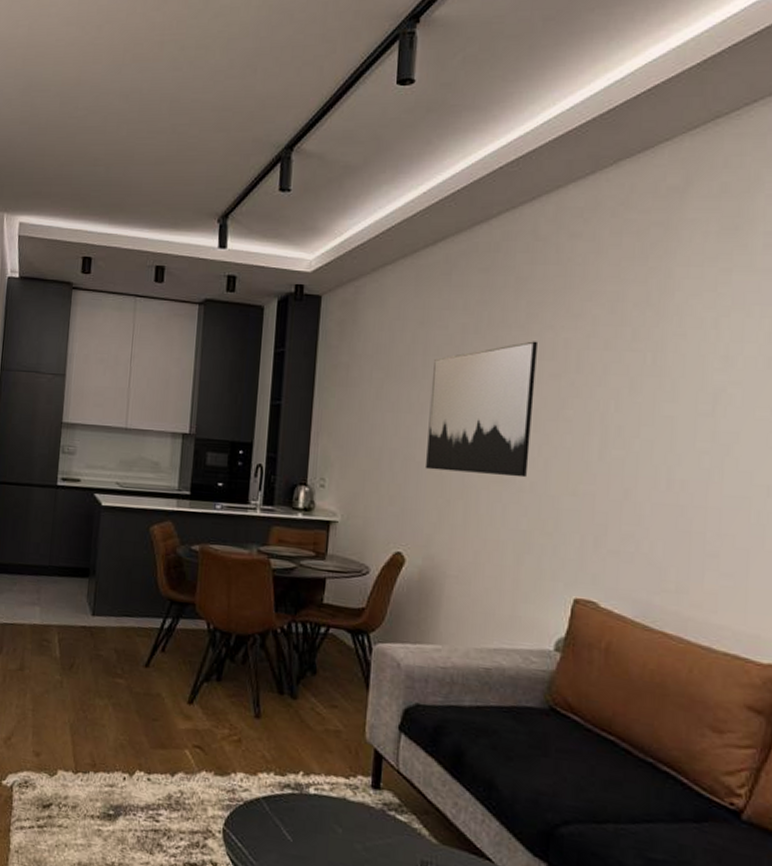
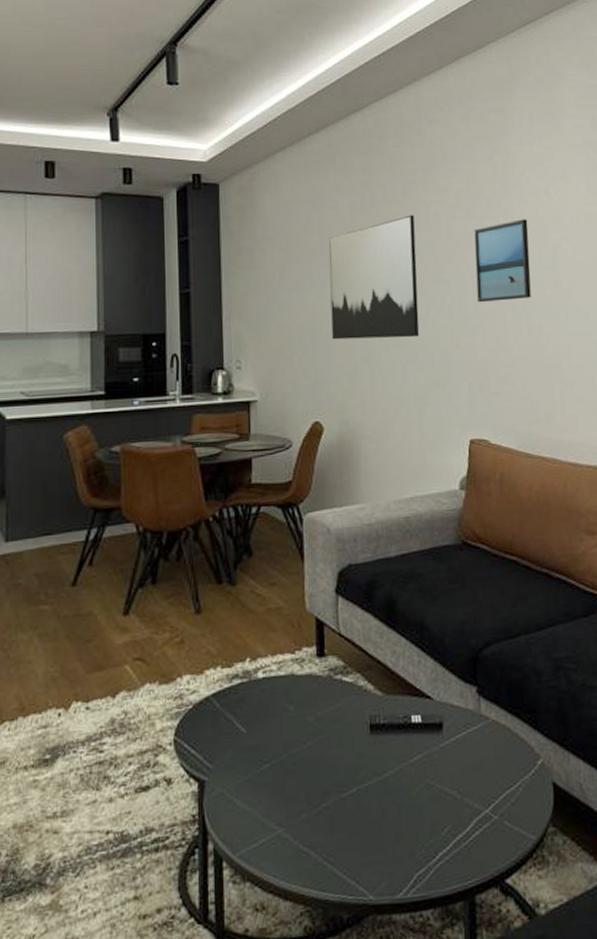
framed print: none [605,355,684,449] -> present [474,219,531,303]

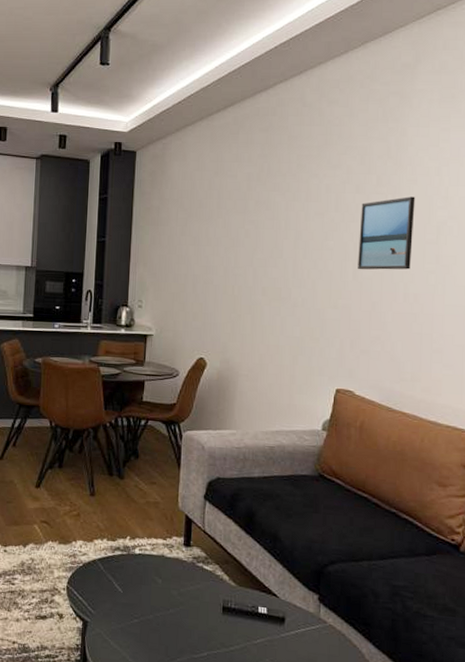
wall art: present [329,215,419,340] -> none [221,186,306,295]

